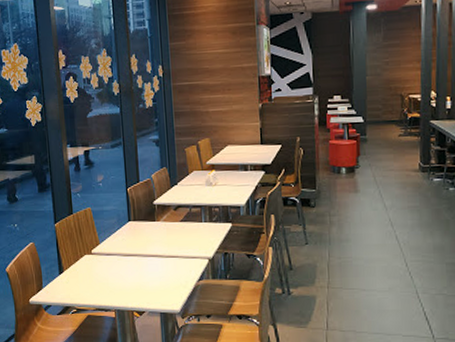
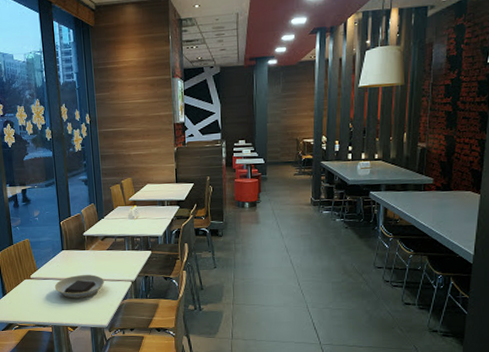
plate: none [119,250,177,278] -> present [54,275,105,299]

